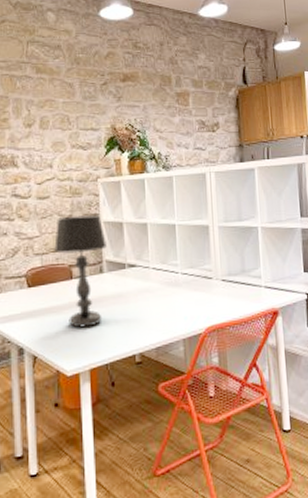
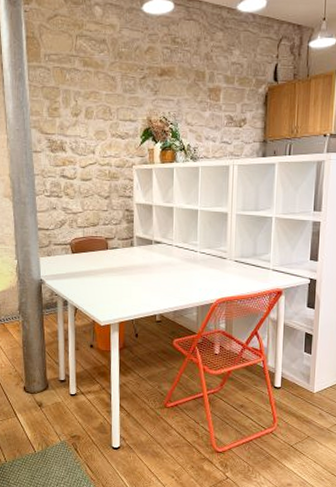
table lamp: present [54,215,108,328] -> none [94,197,139,289]

